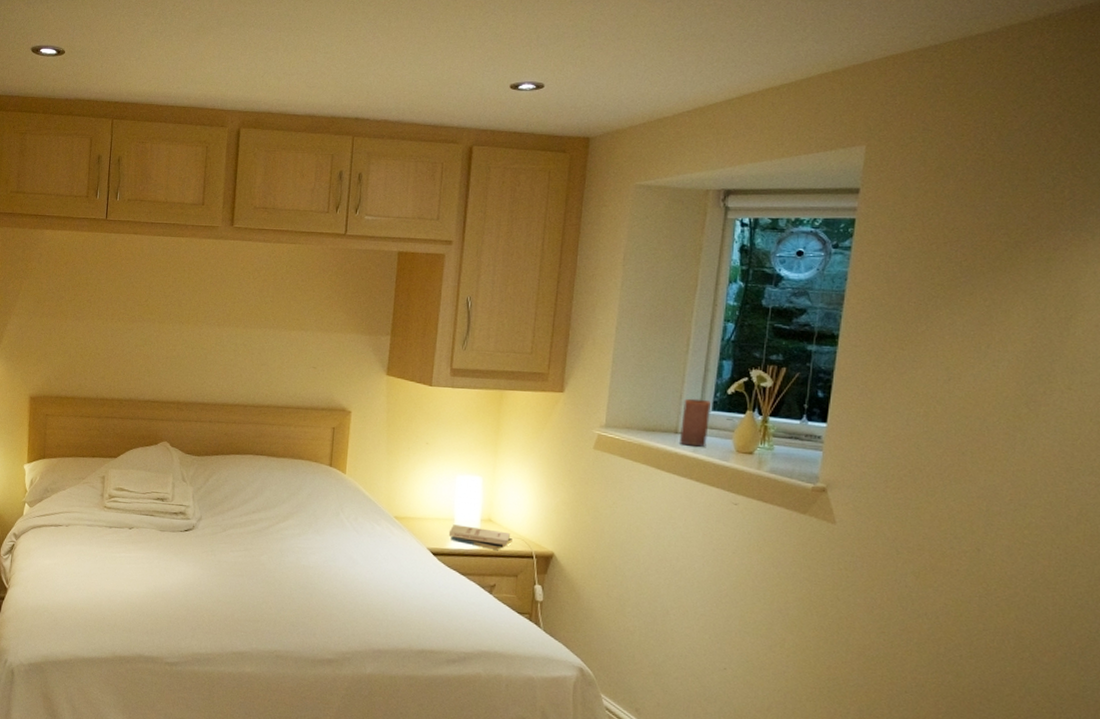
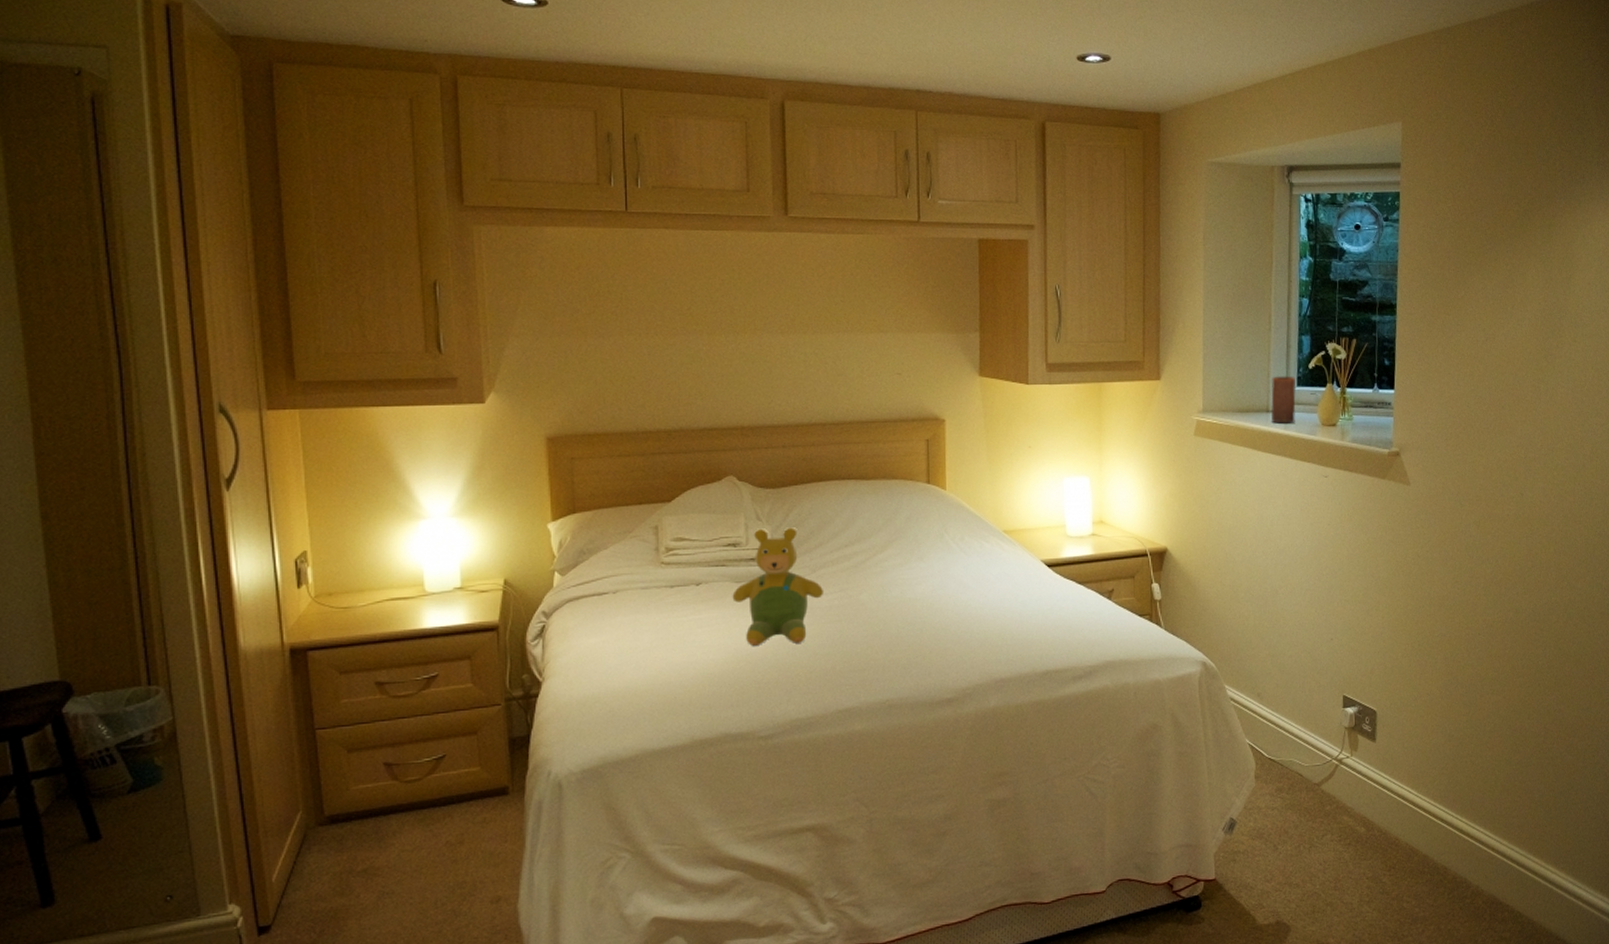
teddy bear: none [156,488,232,590] -> present [732,527,825,646]
books: present [448,524,512,550] -> none [1061,531,1126,553]

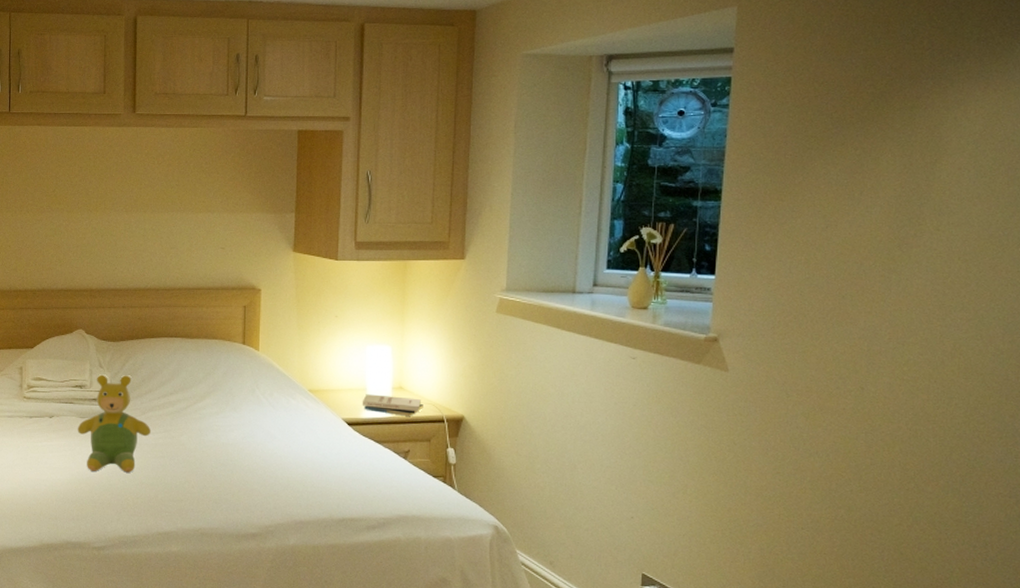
books: none [1061,531,1126,553] -> present [362,394,423,416]
candle: present [1271,376,1296,424] -> none [578,258,605,305]

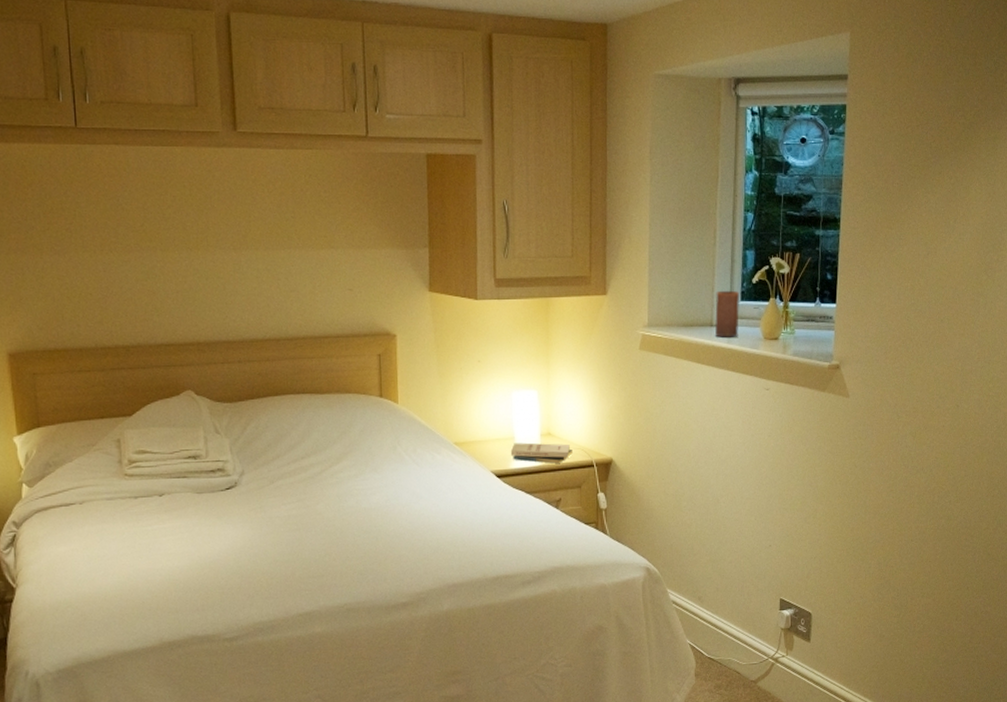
teddy bear: present [77,374,152,473] -> none [194,440,283,553]
candle: none [578,258,605,305] -> present [715,290,739,338]

